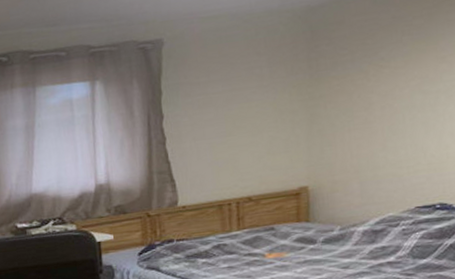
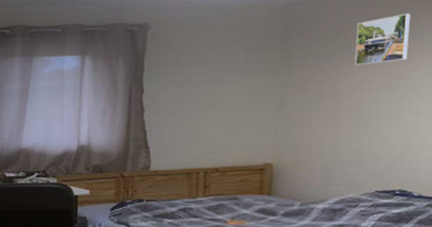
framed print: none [384,10,439,72] -> present [355,13,411,66]

